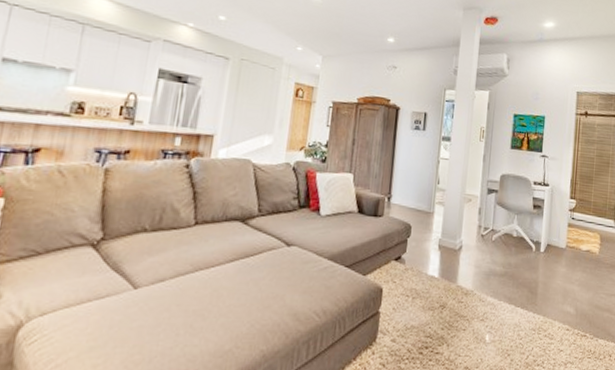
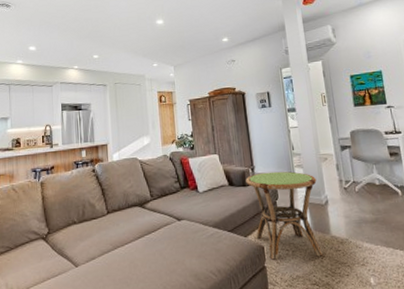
side table: none [375,204,455,307] -> present [246,171,322,260]

